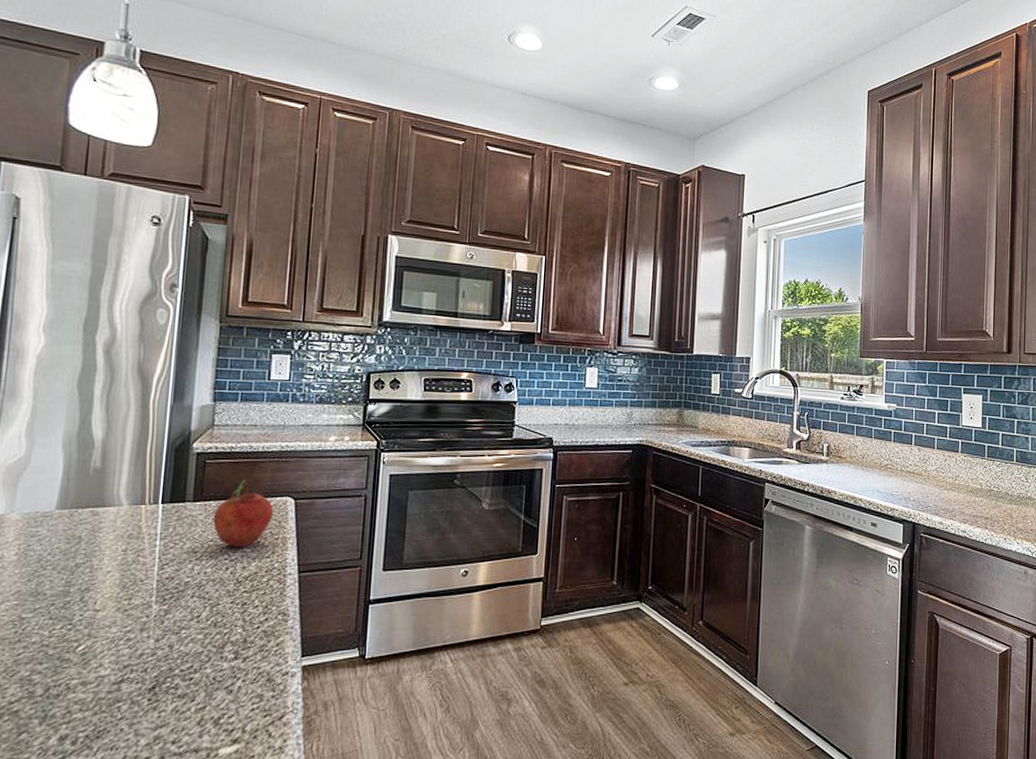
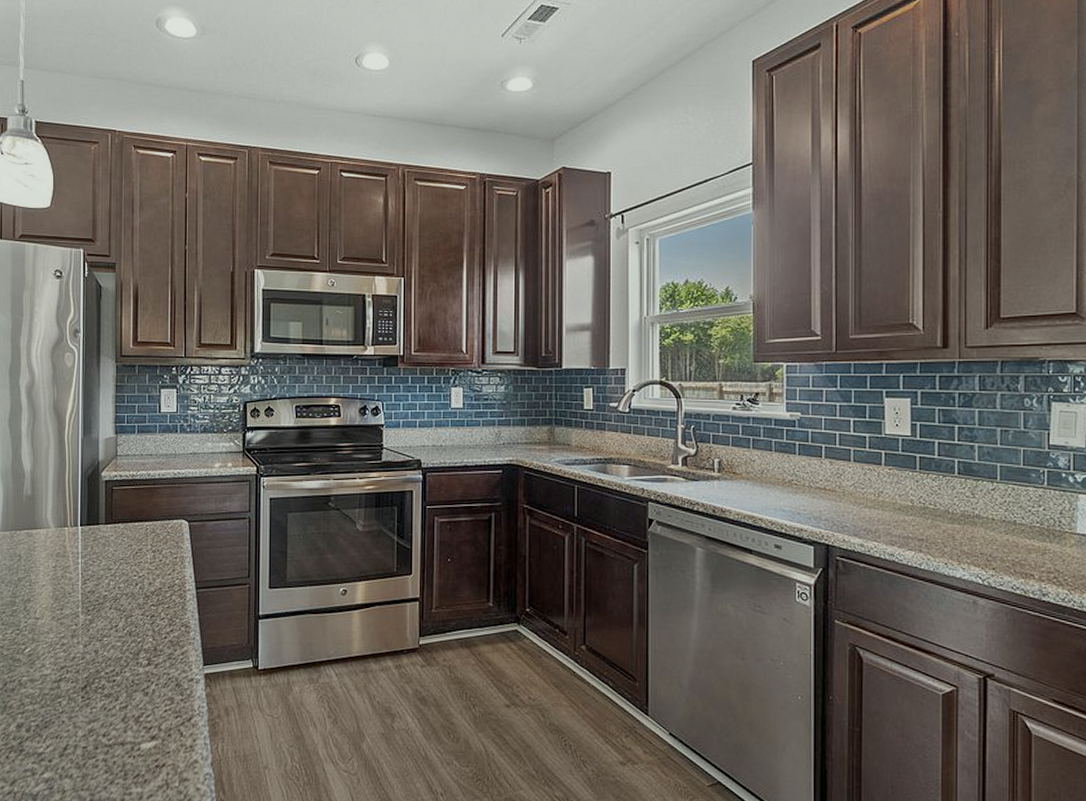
fruit: present [212,480,274,548] -> none [122,504,172,566]

